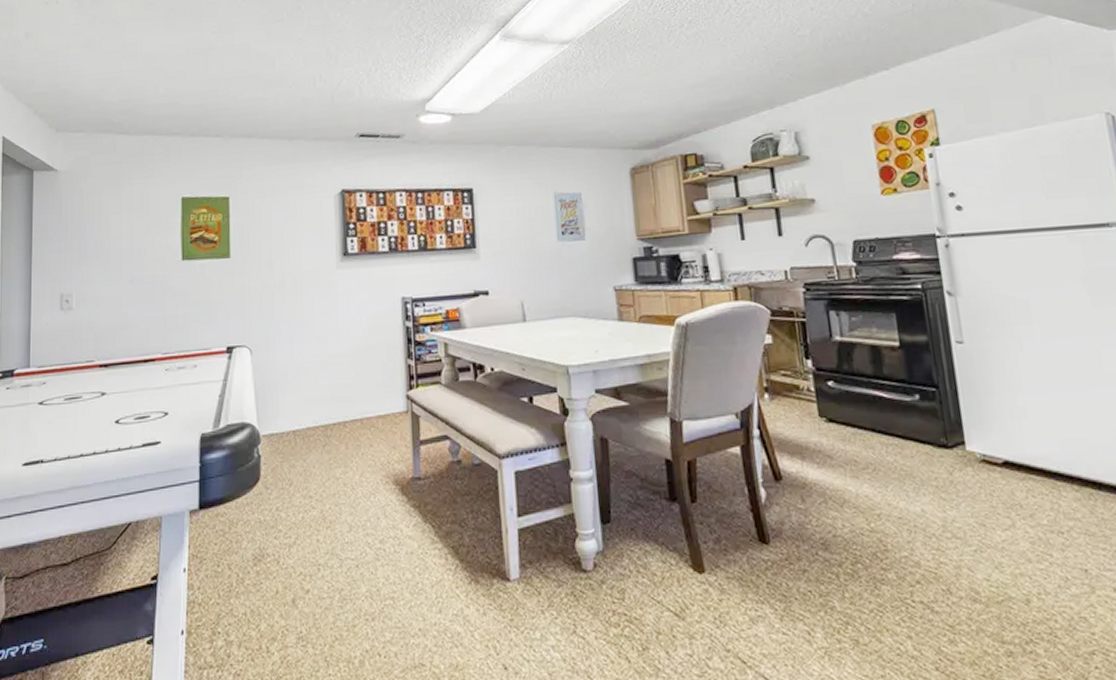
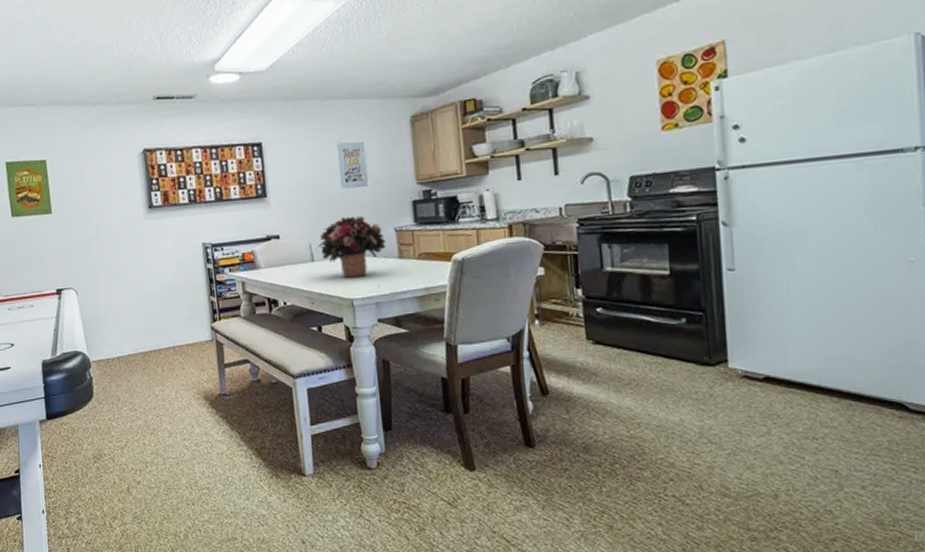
bouquet: none [529,272,605,342] -> present [317,215,387,278]

